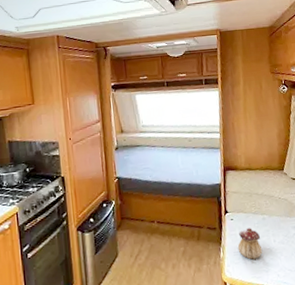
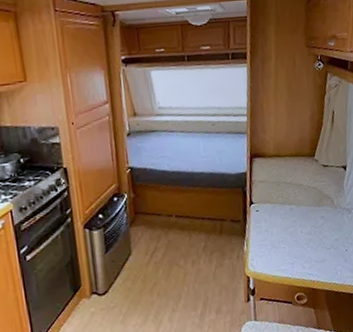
teapot: present [237,228,263,260] -> none [262,219,289,253]

